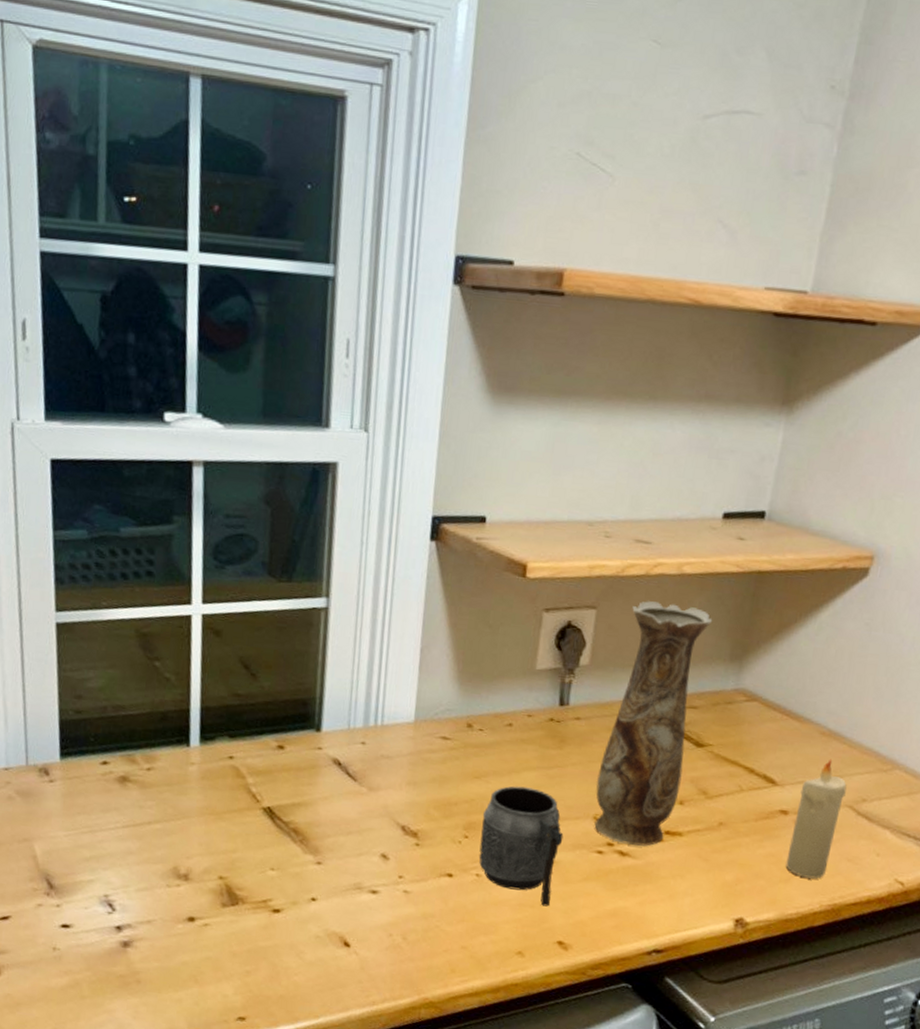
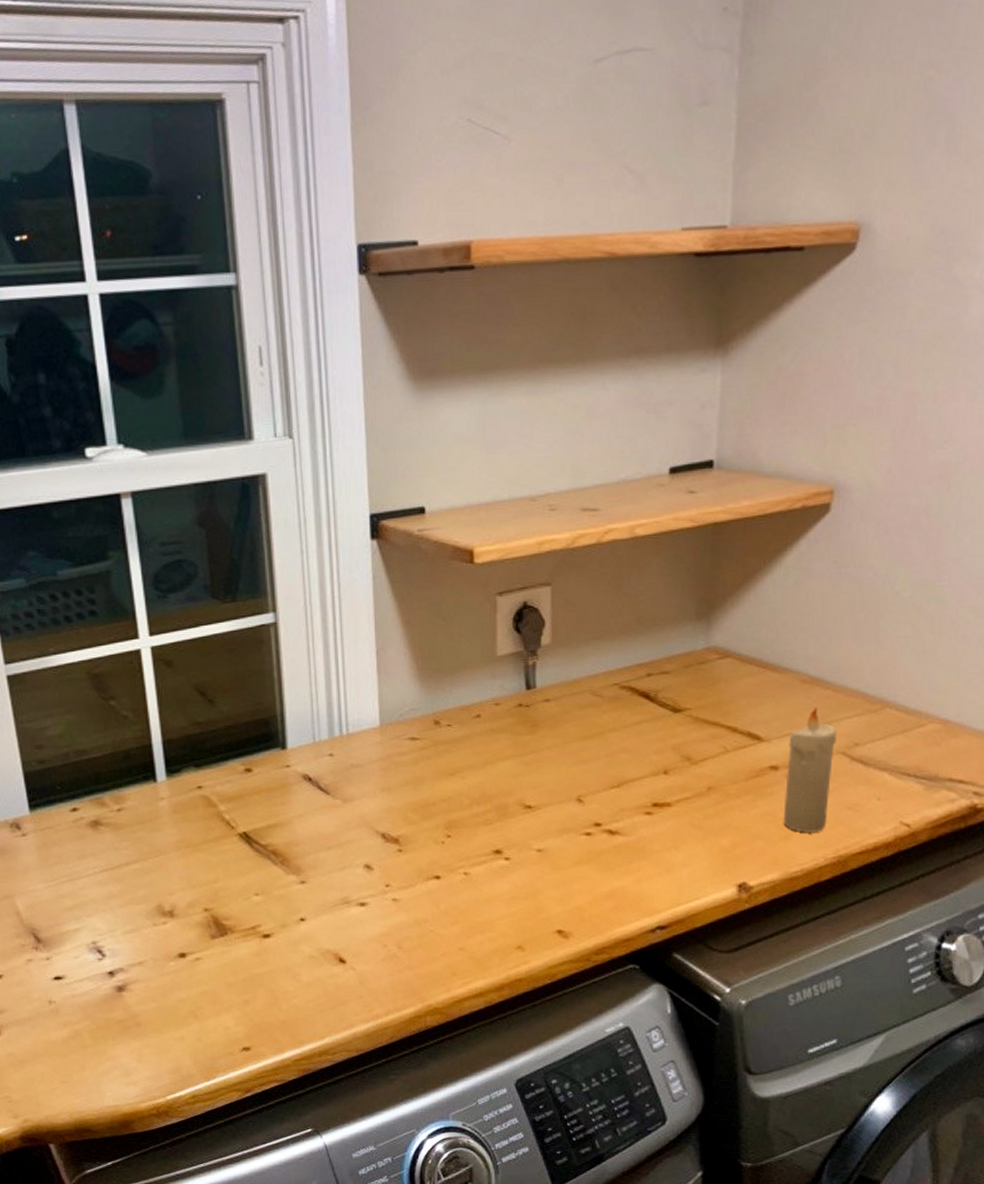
mug: present [478,786,564,907] -> none [462,777,548,897]
vase: present [594,601,713,846] -> none [574,569,673,822]

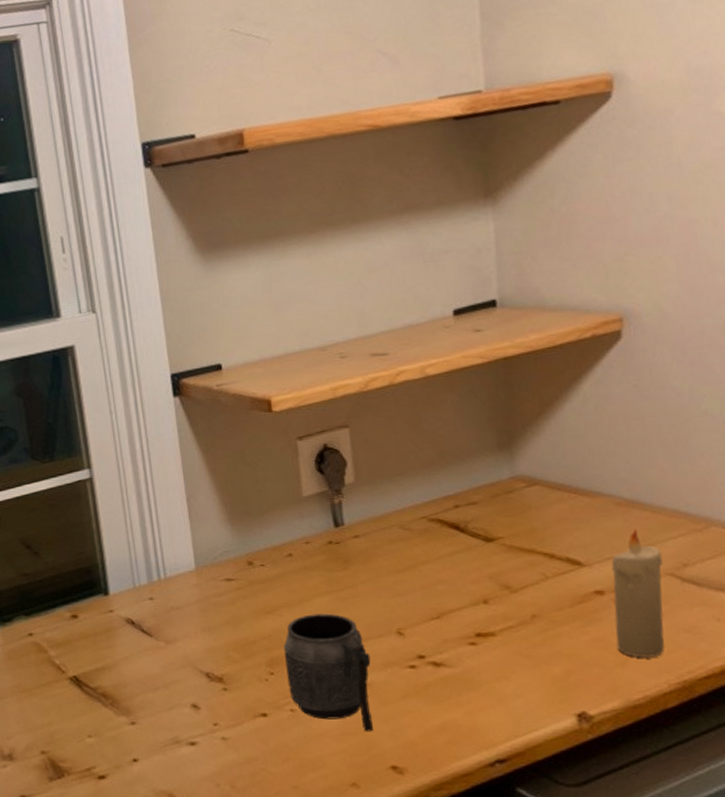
mug: none [462,777,548,897] -> present [283,613,374,732]

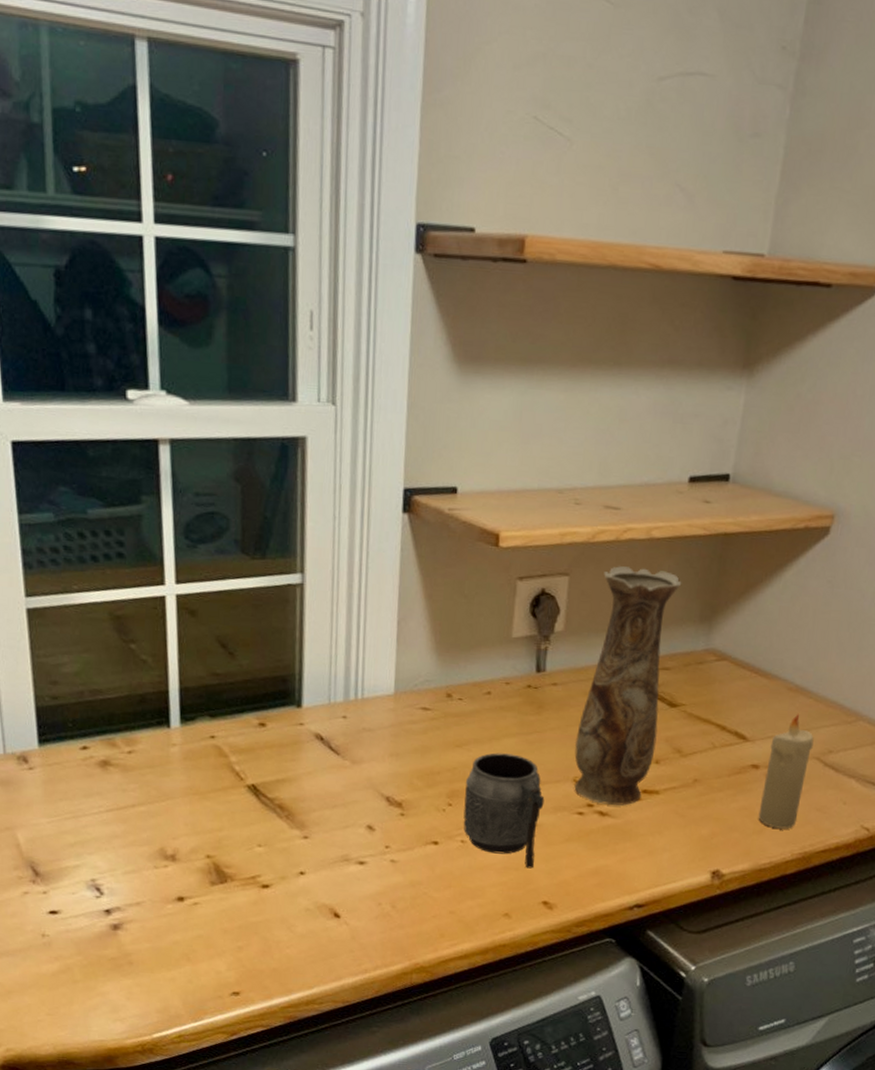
vase: none [384,406,481,654] -> present [574,566,682,806]

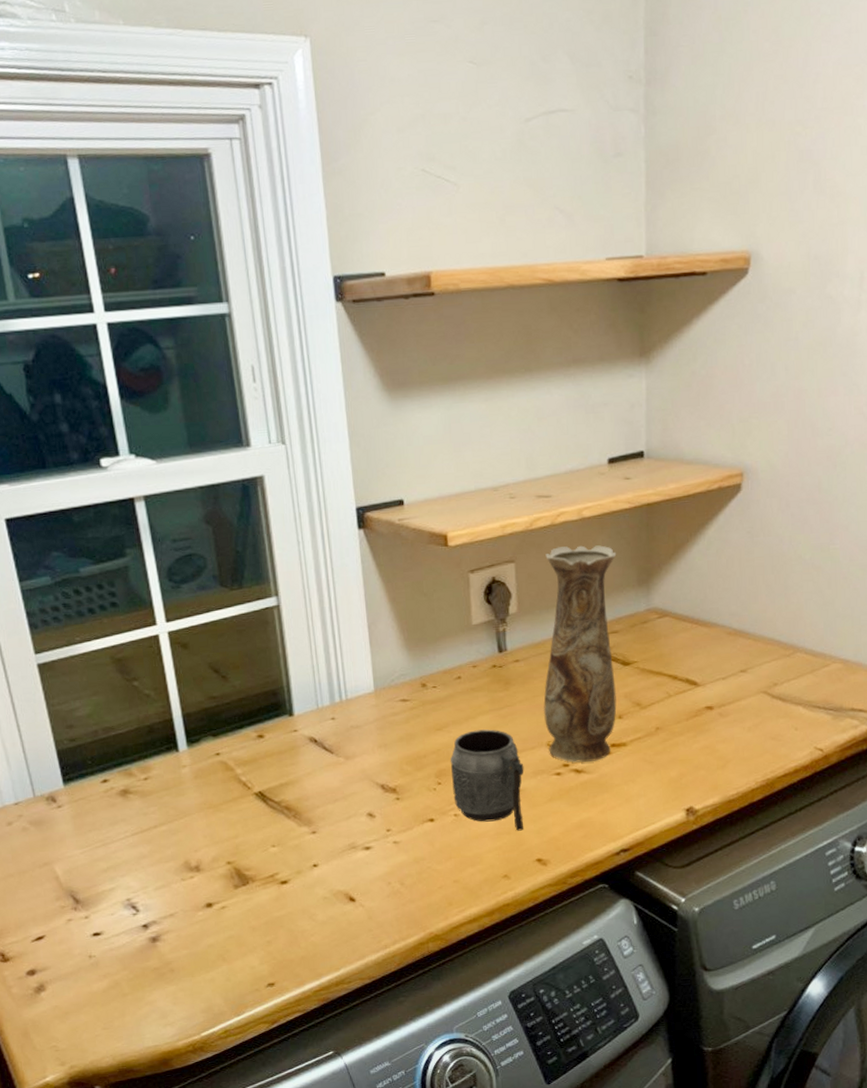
candle: present [758,713,814,829] -> none [719,654,759,761]

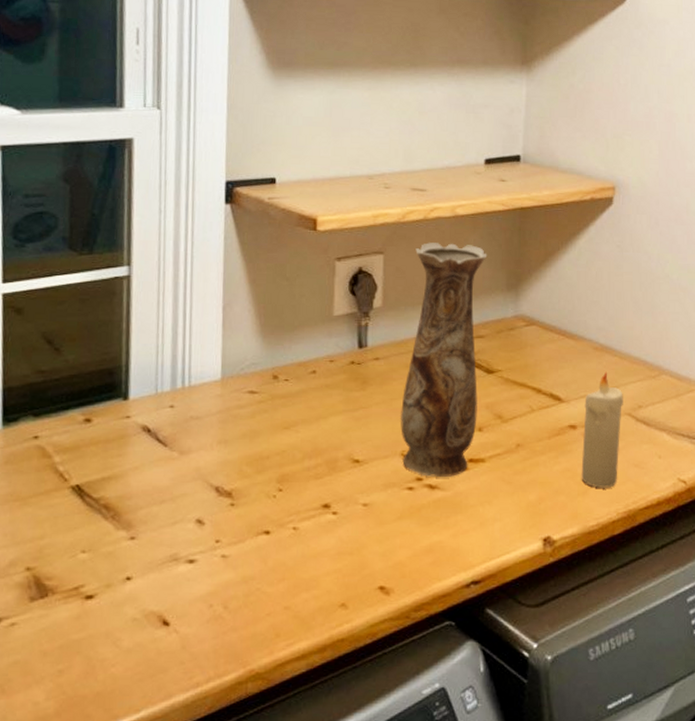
mug: present [450,729,524,831] -> none [294,432,374,552]
candle: none [719,654,759,761] -> present [581,371,623,488]

